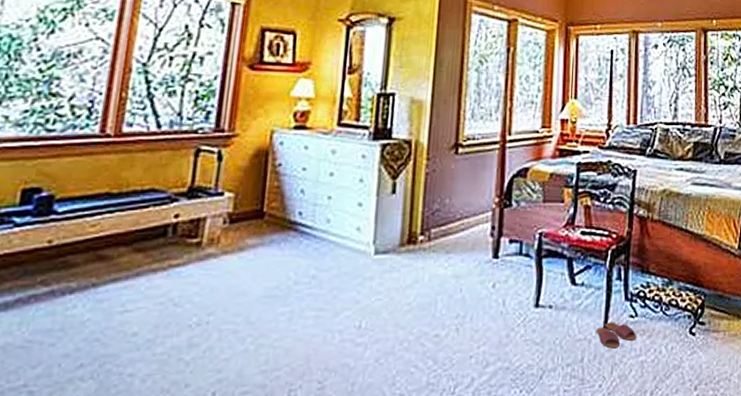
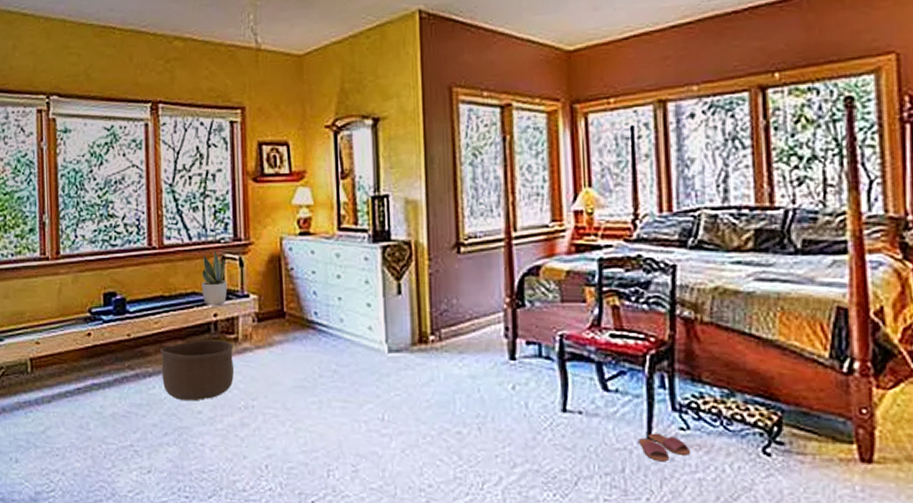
basket: none [88,245,195,321] -> present [159,340,235,400]
potted plant: none [163,140,200,205] -> present [201,249,228,306]

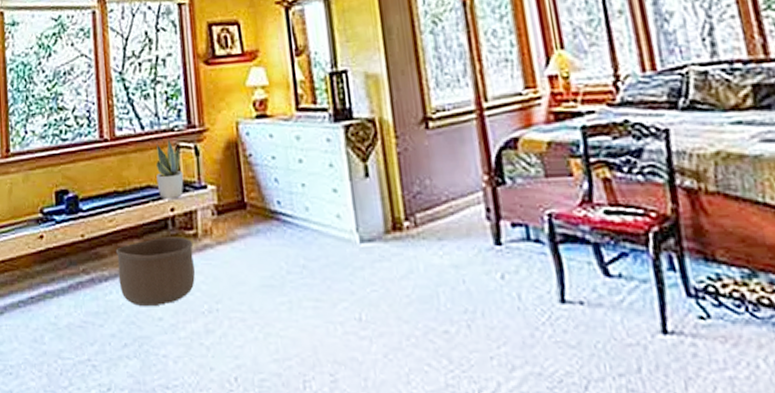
slippers: present [639,433,690,462] -> none [652,324,715,358]

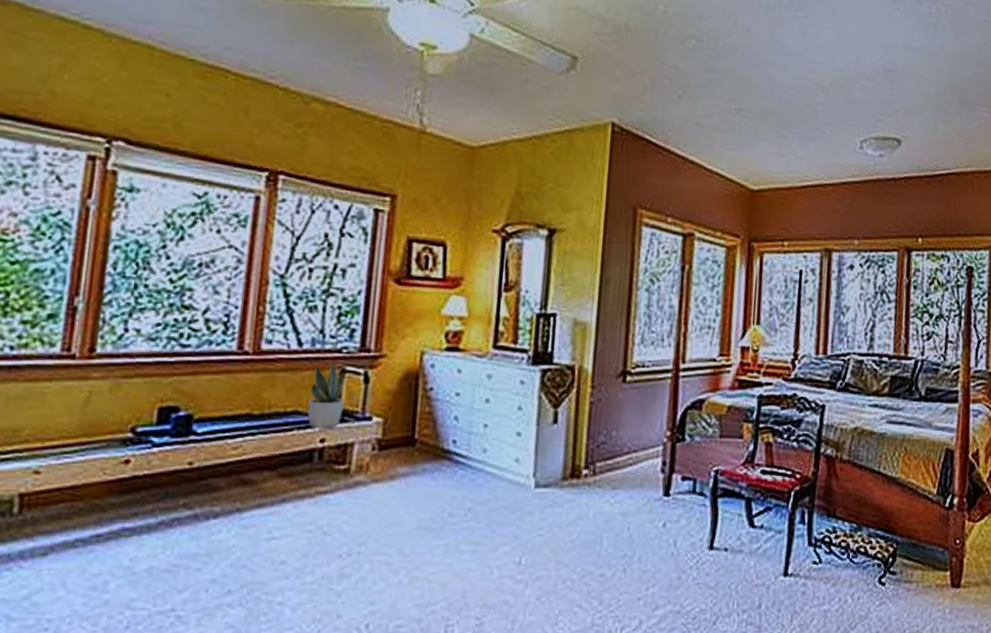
basket: present [115,236,196,306] -> none [233,471,342,547]

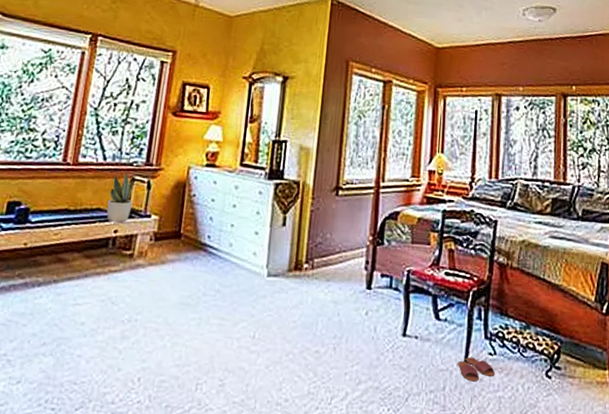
slippers: none [776,568,820,596] -> present [458,357,495,382]

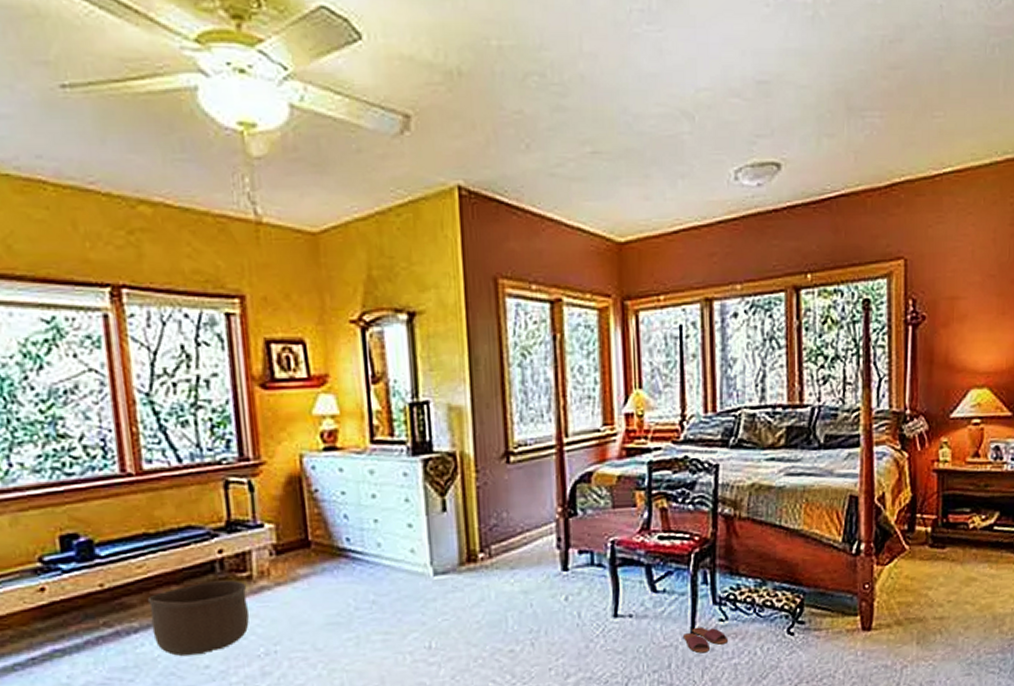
basket: none [50,253,128,312] -> present [147,579,250,656]
potted plant: present [106,171,134,223] -> none [198,472,235,541]

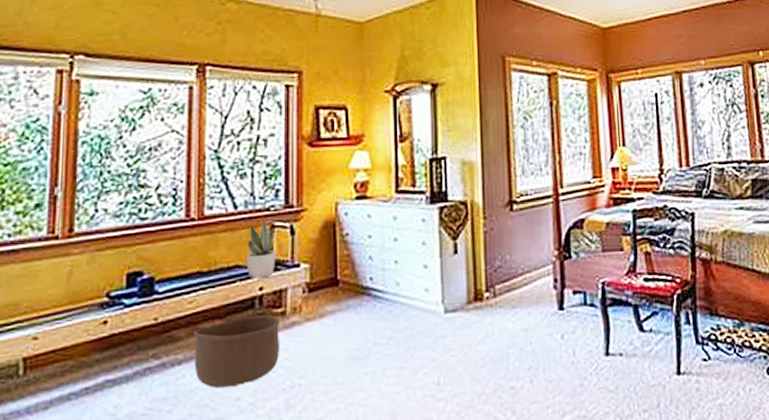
potted plant: none [198,472,235,541] -> present [246,218,276,279]
slippers: present [683,627,727,653] -> none [670,366,711,393]

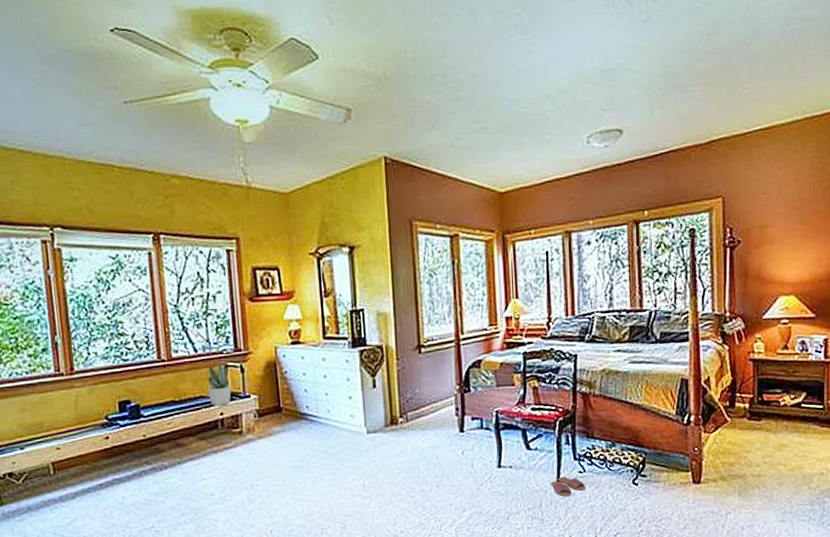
basket: present [193,315,281,388] -> none [173,434,241,486]
slippers: none [670,366,711,393] -> present [551,477,585,497]

